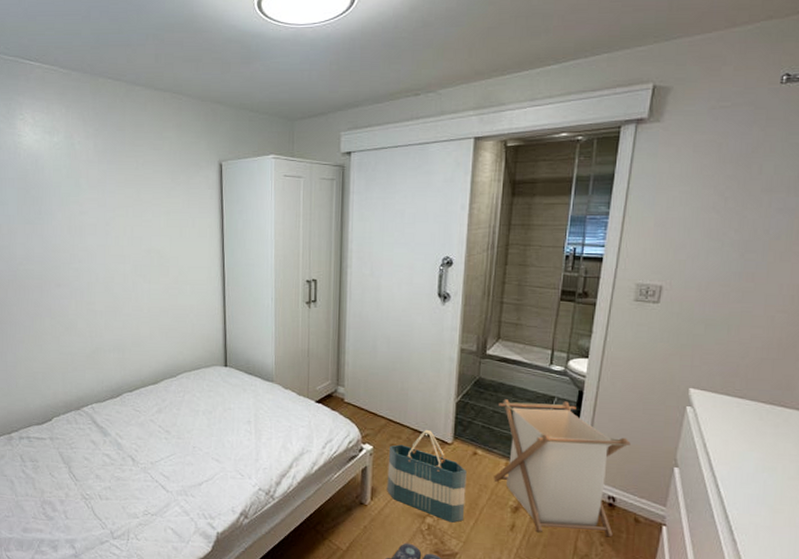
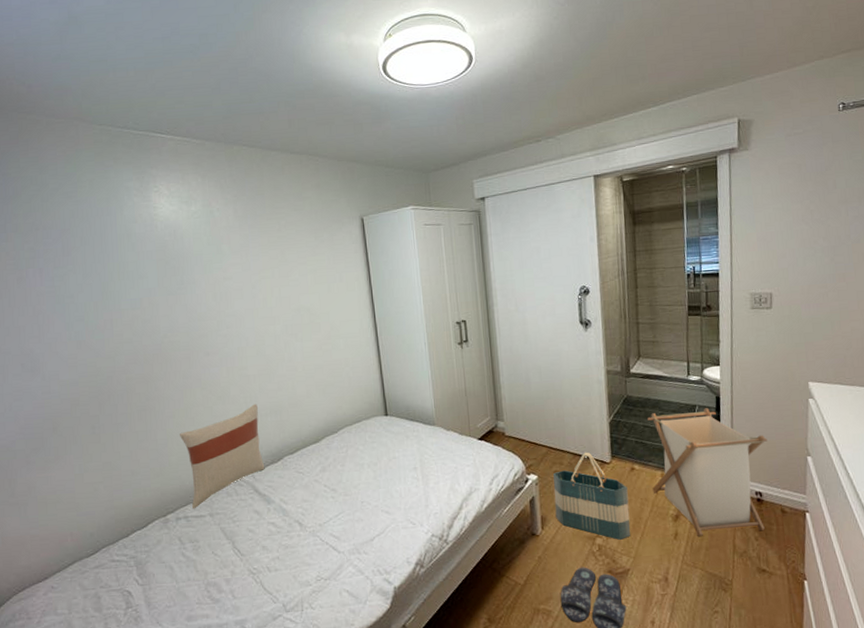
pillow: none [28,339,104,431] -> present [180,404,265,509]

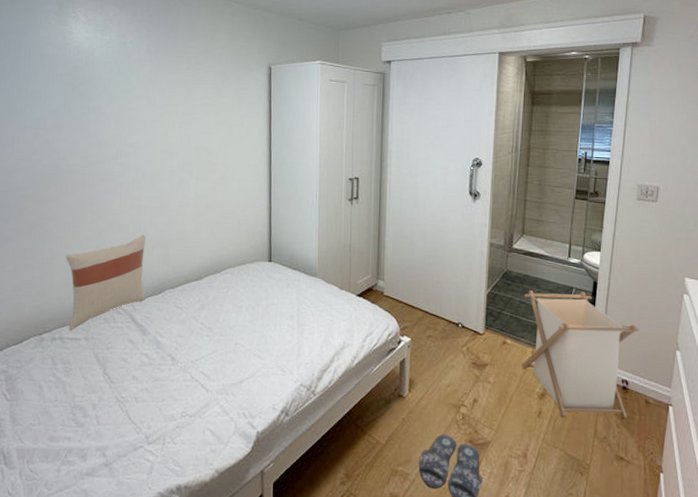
tote bag: present [553,452,631,540] -> none [424,320,497,411]

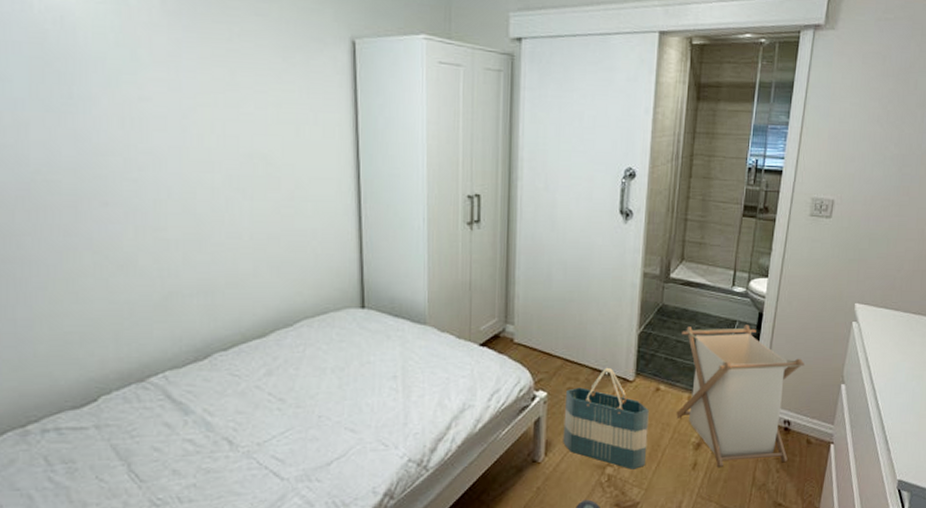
pillow: present [66,235,146,331] -> none [54,280,184,419]
tote bag: none [424,320,497,411] -> present [563,367,649,470]

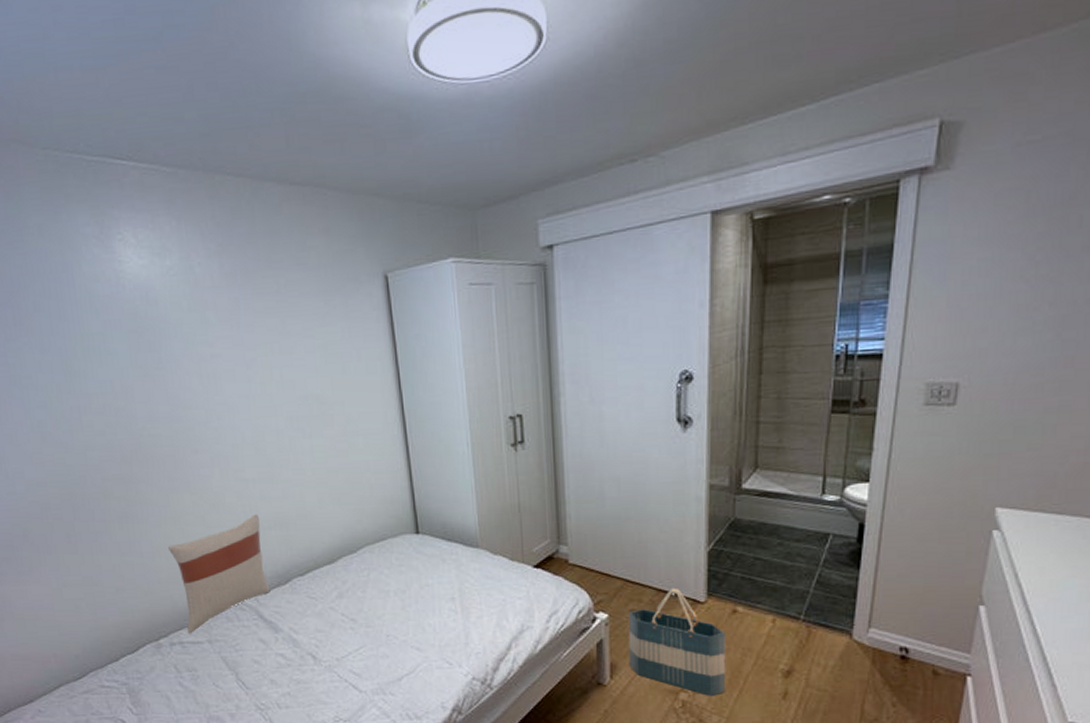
pillow: none [54,280,184,419] -> present [168,514,270,634]
laundry basket: present [676,324,805,467] -> none [759,537,925,697]

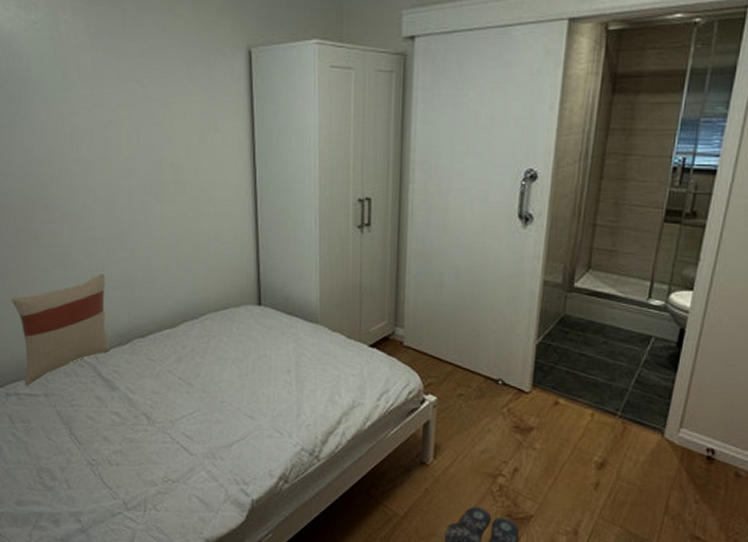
tote bag: present [628,587,726,696] -> none [452,376,546,482]

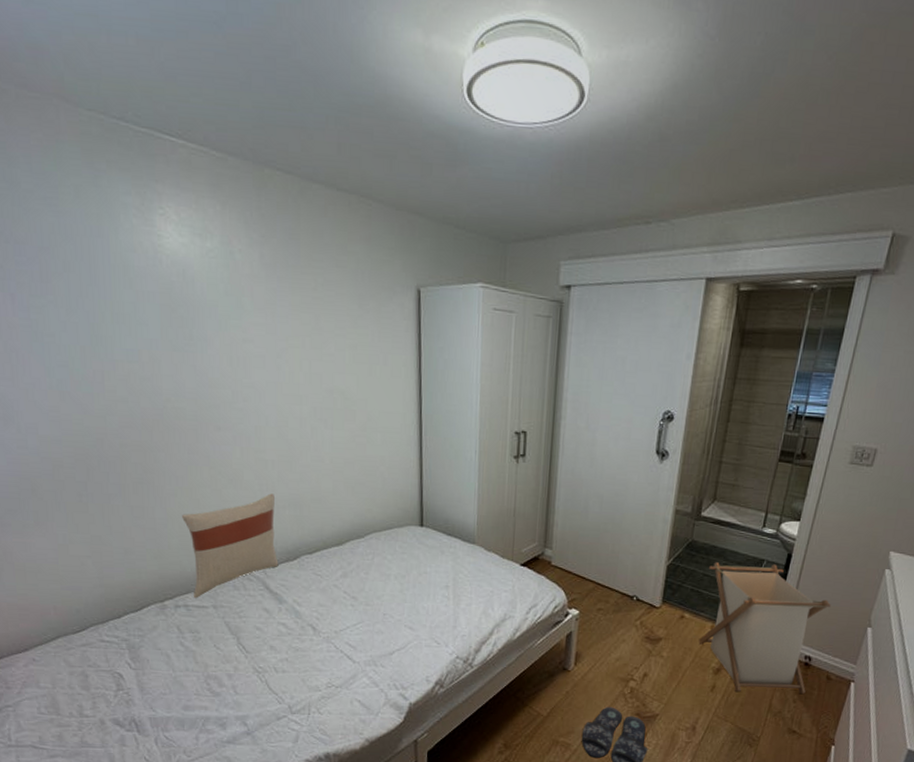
laundry basket: none [577,340,736,494] -> present [698,562,831,695]

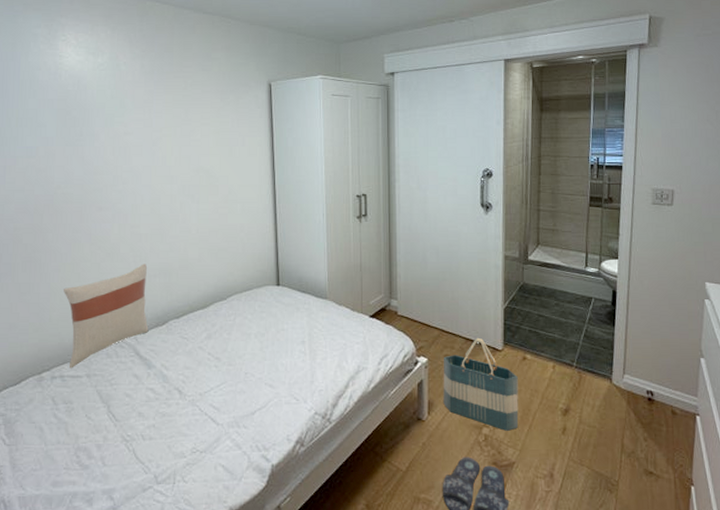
tote bag: none [591,593,673,685] -> present [443,337,519,431]
laundry basket: present [698,562,831,695] -> none [541,301,662,433]

